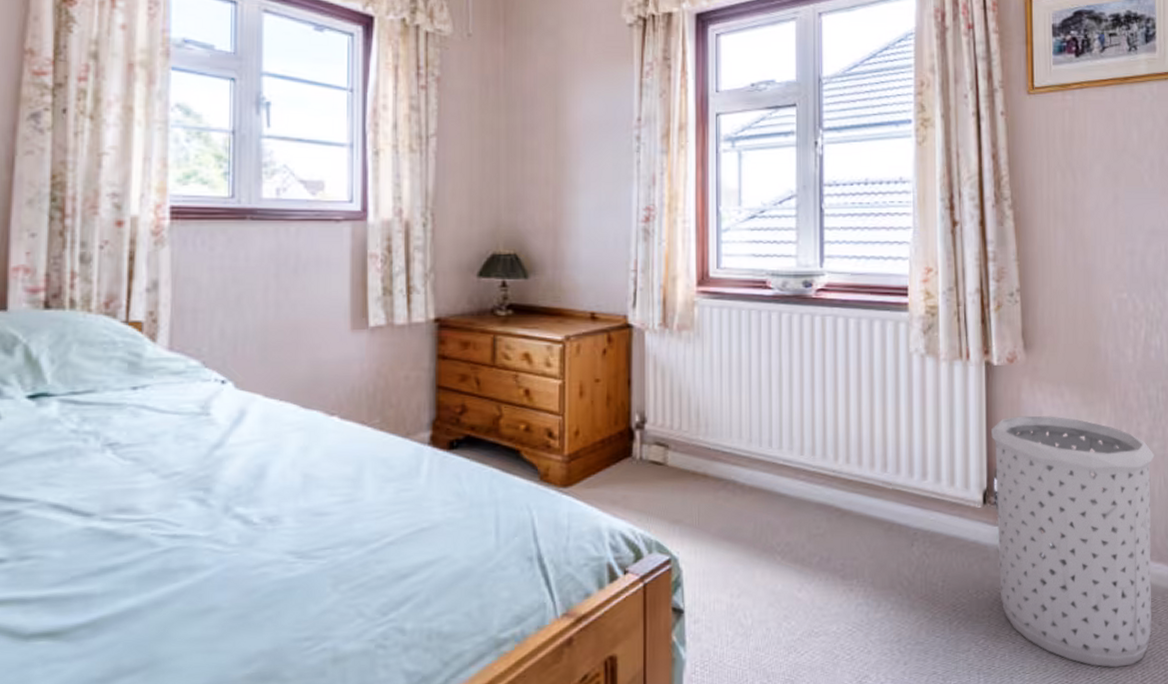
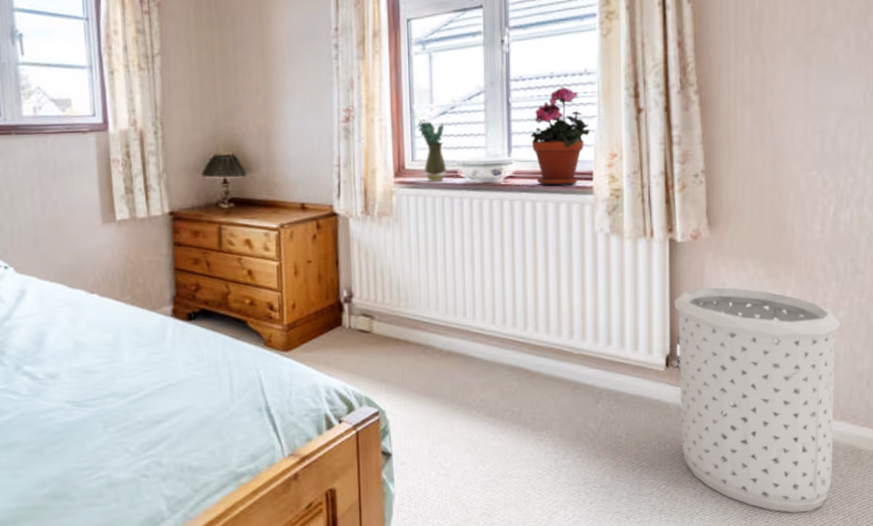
vase: none [724,221,755,294] -> present [417,118,447,183]
potted plant: none [843,195,905,302] -> present [530,87,590,186]

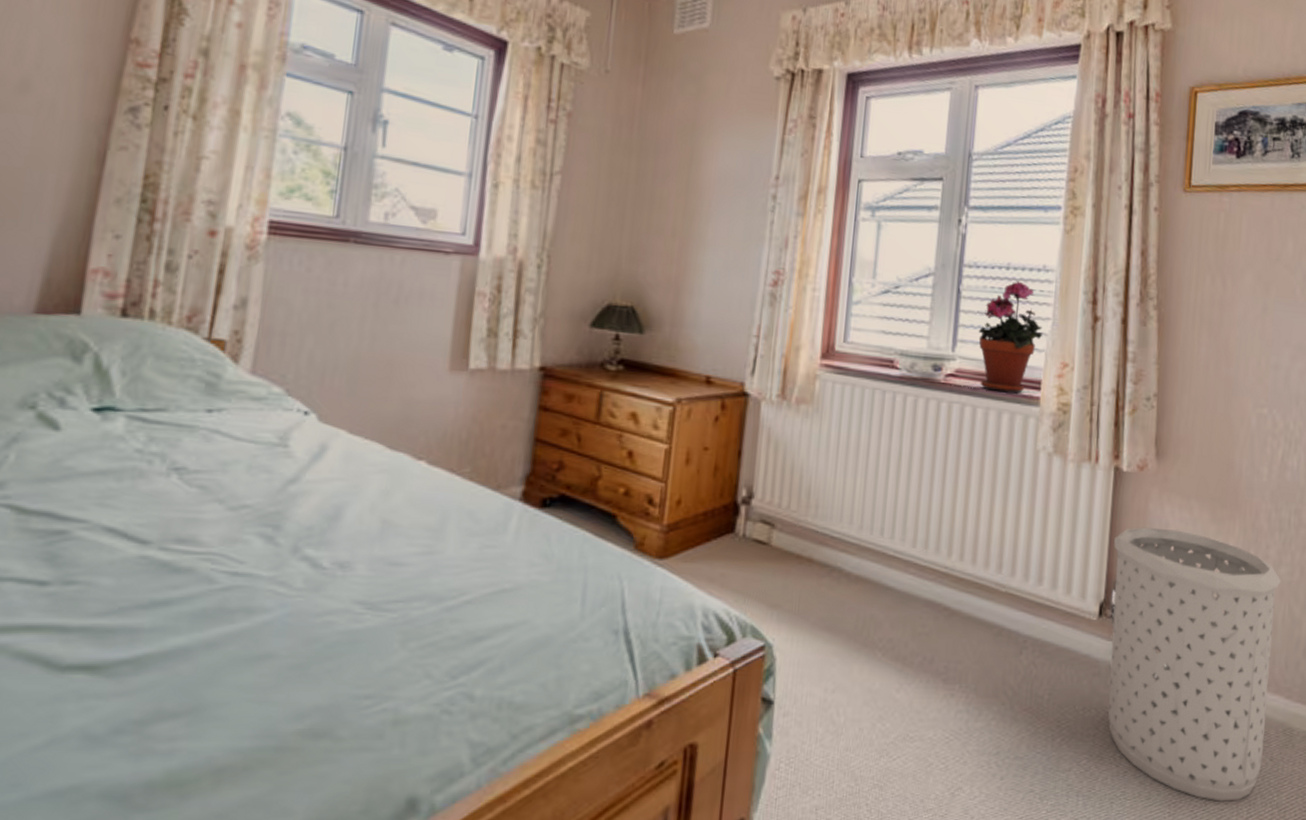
vase: present [417,118,447,183] -> none [855,294,886,371]

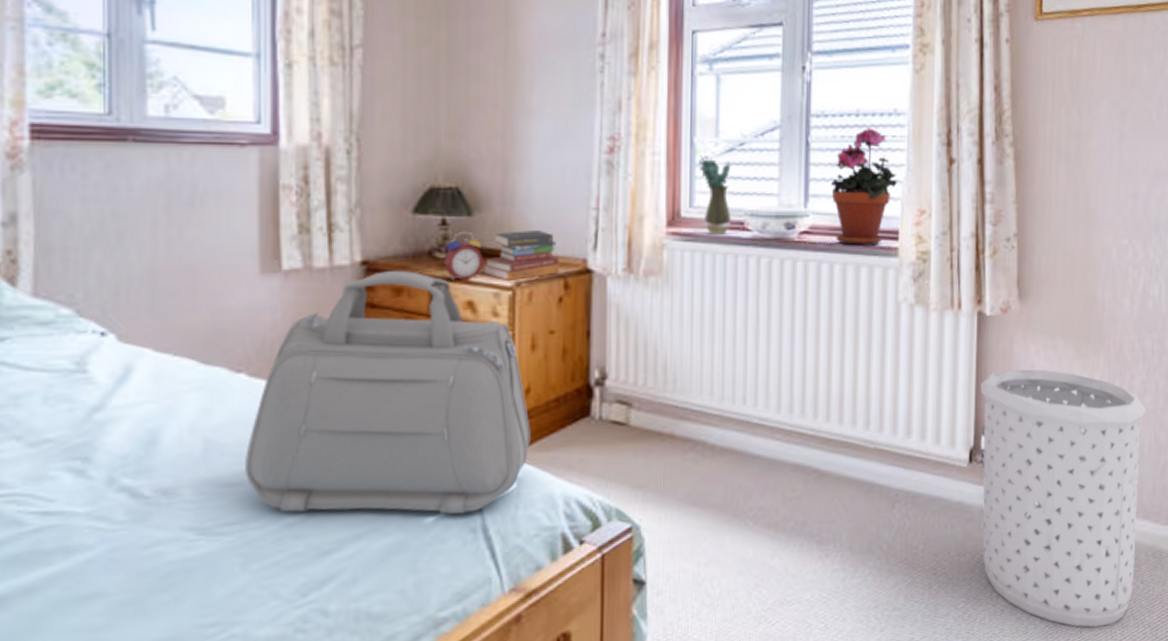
handbag: none [414,377,678,615] -> present [245,270,531,514]
alarm clock: none [612,347,650,394] -> present [443,231,484,281]
books: none [649,351,719,398] -> present [484,230,560,282]
vase: none [855,294,886,371] -> present [698,154,732,236]

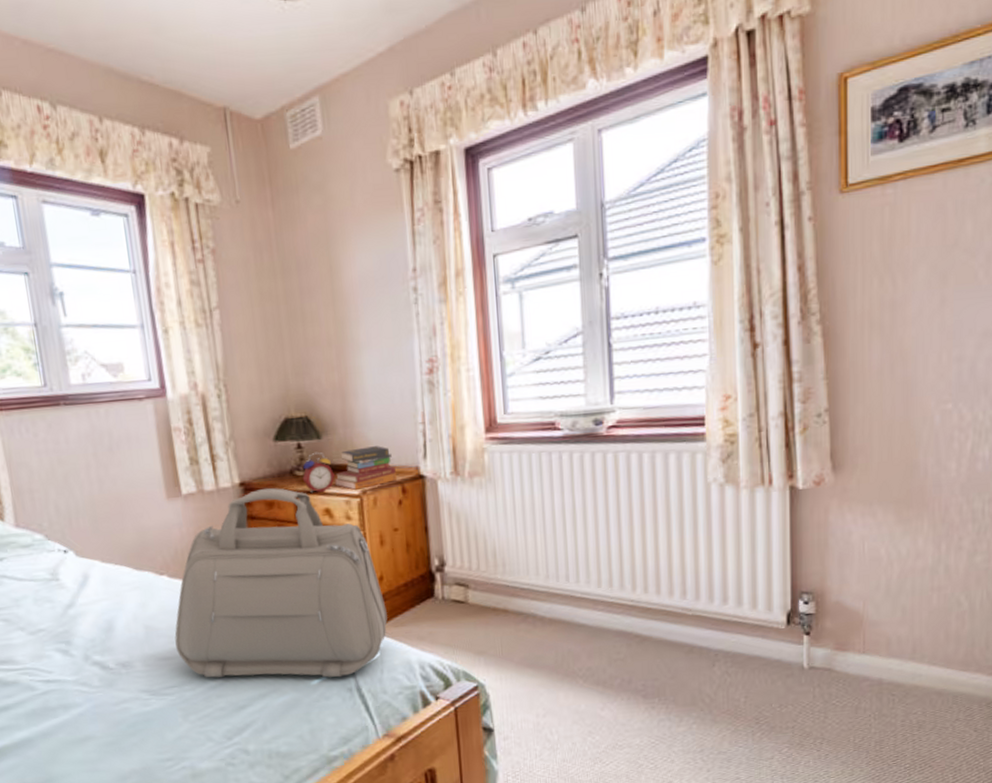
vase: present [698,154,732,236] -> none [509,366,544,437]
potted plant: present [830,128,897,246] -> none [634,323,700,435]
laundry basket: present [981,369,1146,628] -> none [796,536,977,771]

